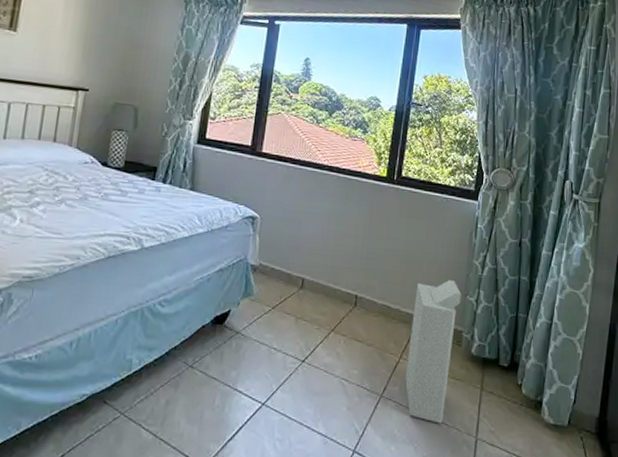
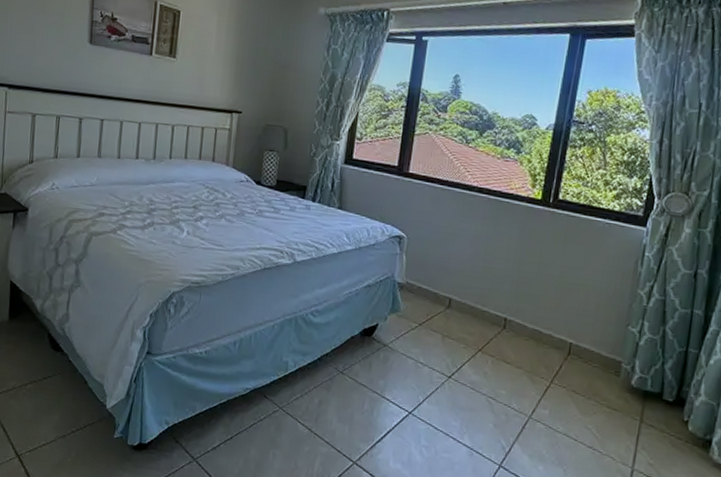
air purifier: present [405,279,461,424] -> none [555,308,622,450]

